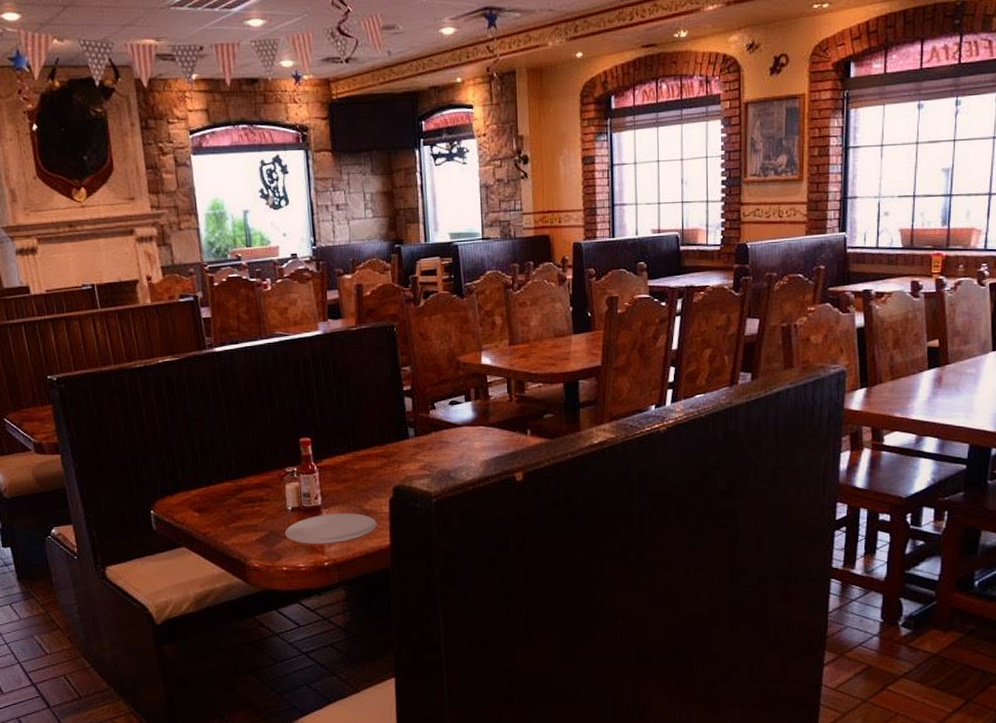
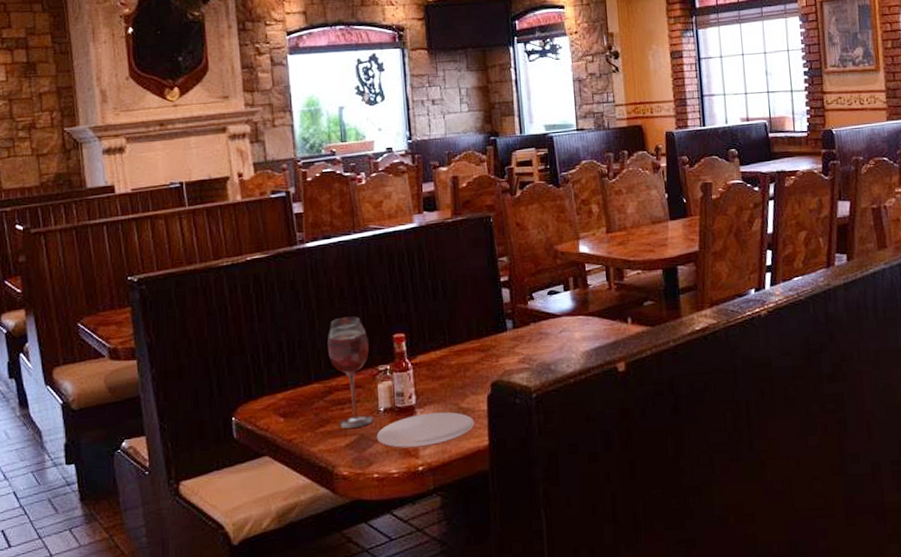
wineglass: none [236,420,283,526] -> present [326,316,374,429]

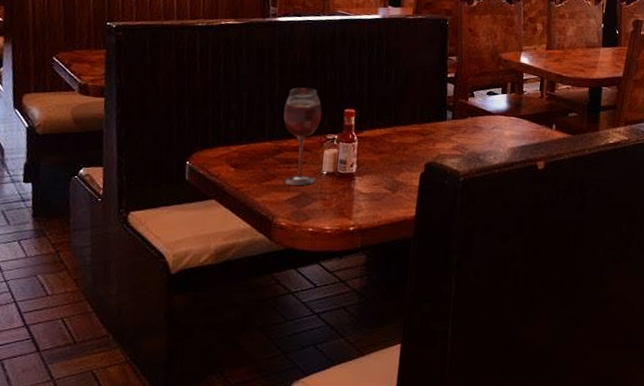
plate: present [376,412,475,449] -> none [316,181,406,212]

